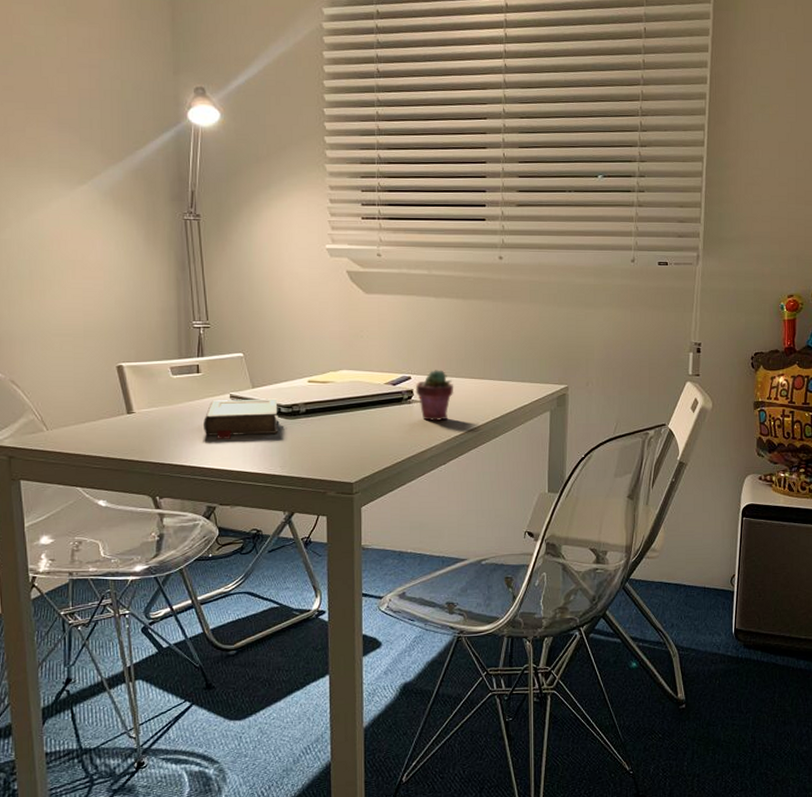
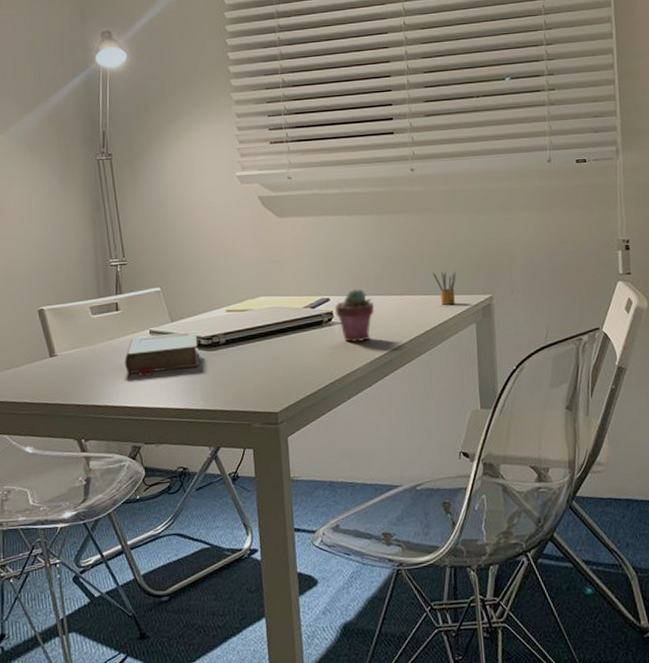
pencil box: none [513,359,535,392] -> present [433,271,456,305]

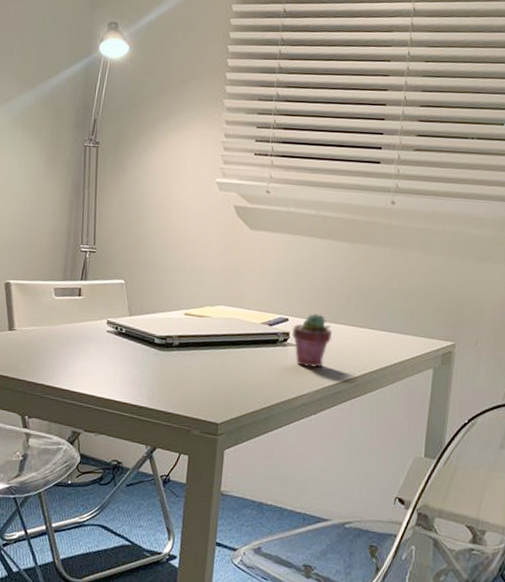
book: present [125,331,199,377] -> none [78,324,153,365]
pencil box: present [433,271,456,305] -> none [397,309,421,346]

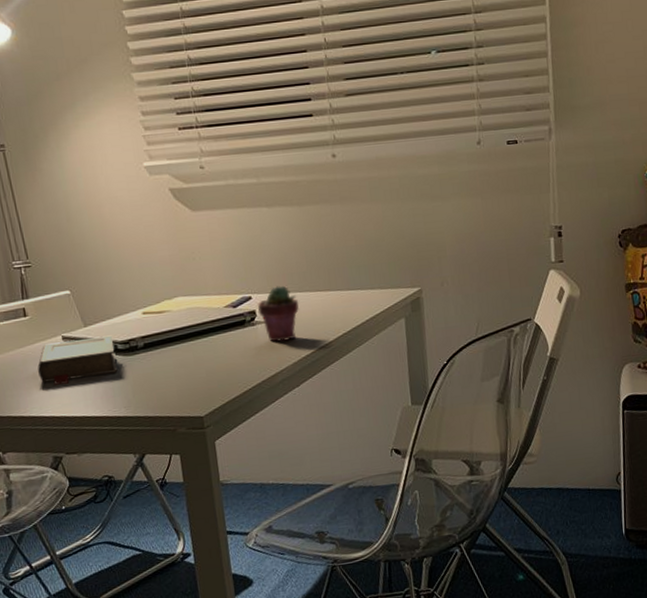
book: none [78,324,153,365] -> present [37,335,118,385]

